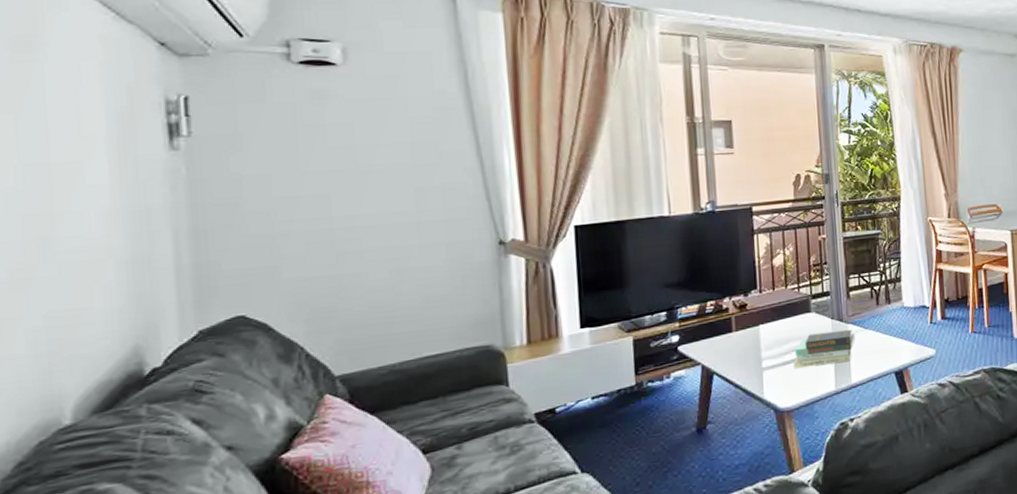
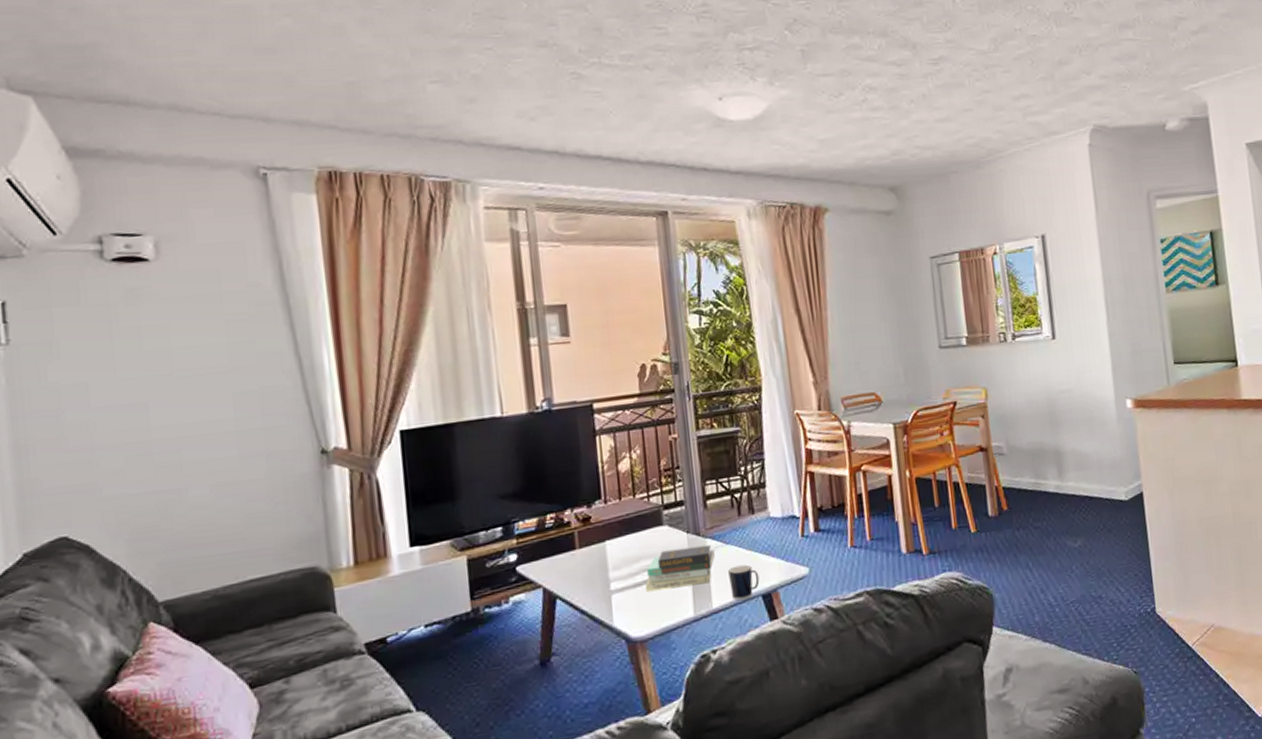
mug: none [866,346,893,377] -> present [728,564,760,601]

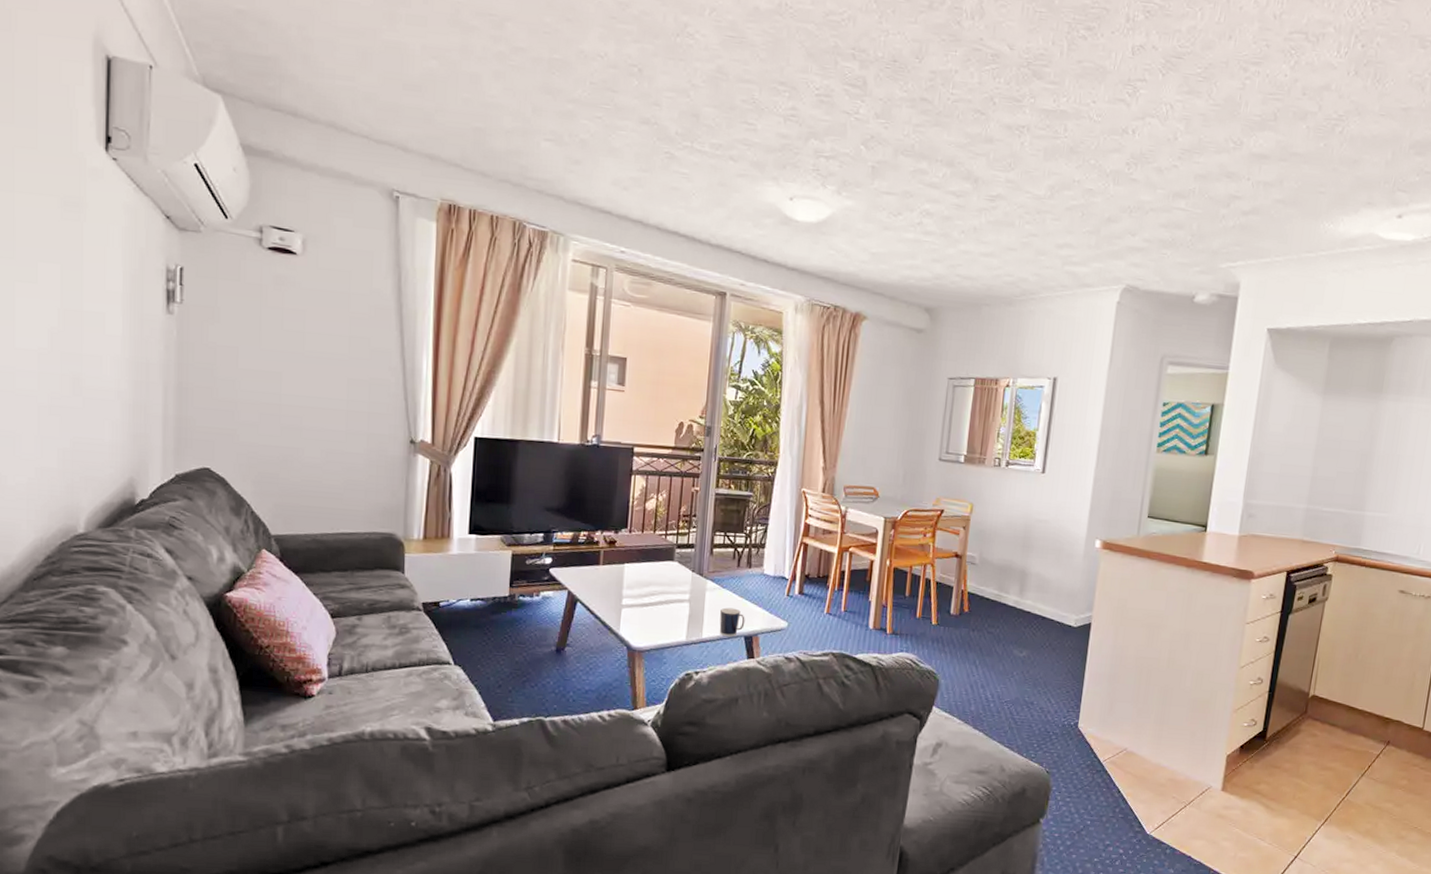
books: present [645,544,715,592] -> none [651,582,712,617]

